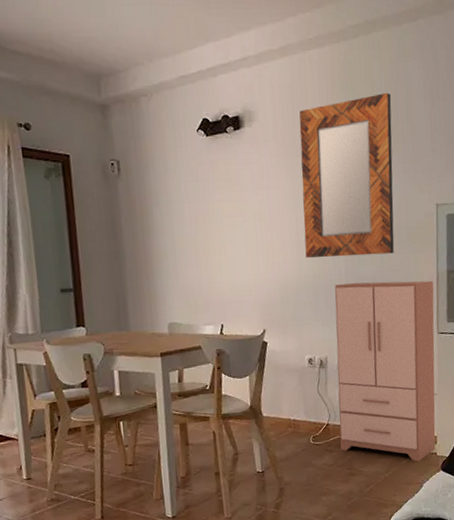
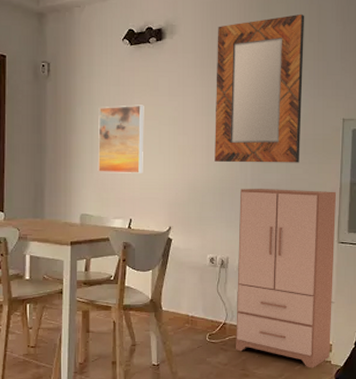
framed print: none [177,201,231,277] -> present [97,105,144,173]

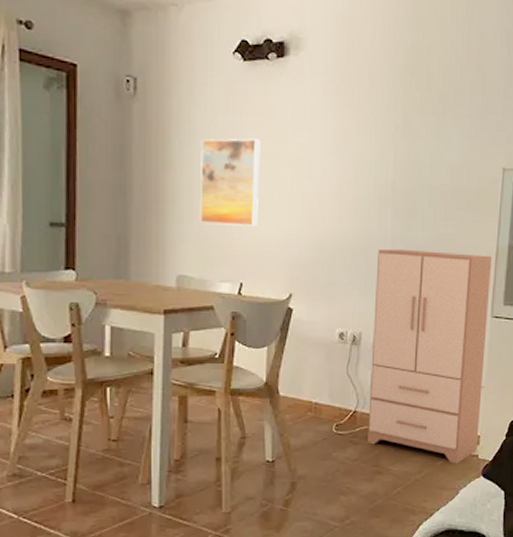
home mirror: present [215,13,305,163] -> none [347,34,463,220]

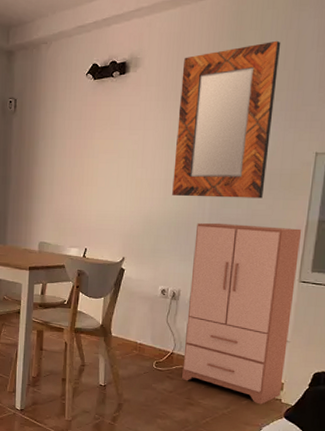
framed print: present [199,138,260,226] -> none [56,138,104,205]
home mirror: none [347,34,463,220] -> present [172,40,281,198]

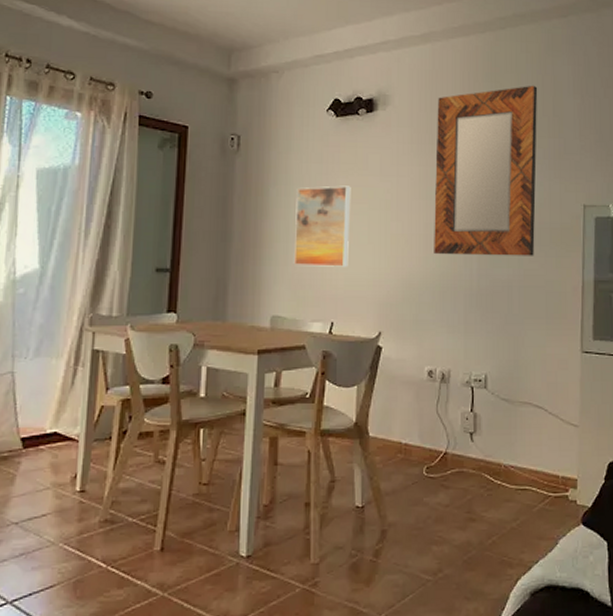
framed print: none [56,138,104,205] -> present [293,185,351,267]
cabinet: present [182,222,302,404] -> none [459,285,579,510]

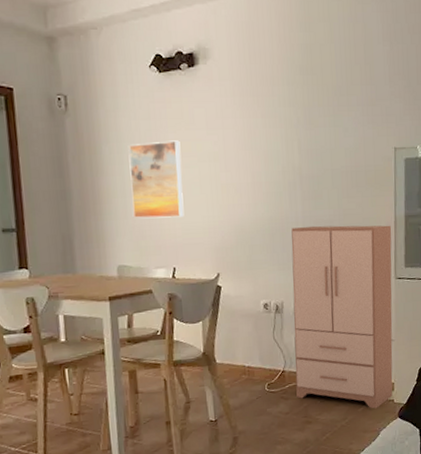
home mirror: present [434,85,538,256] -> none [256,33,352,200]
cabinet: none [459,285,579,510] -> present [291,225,393,409]

